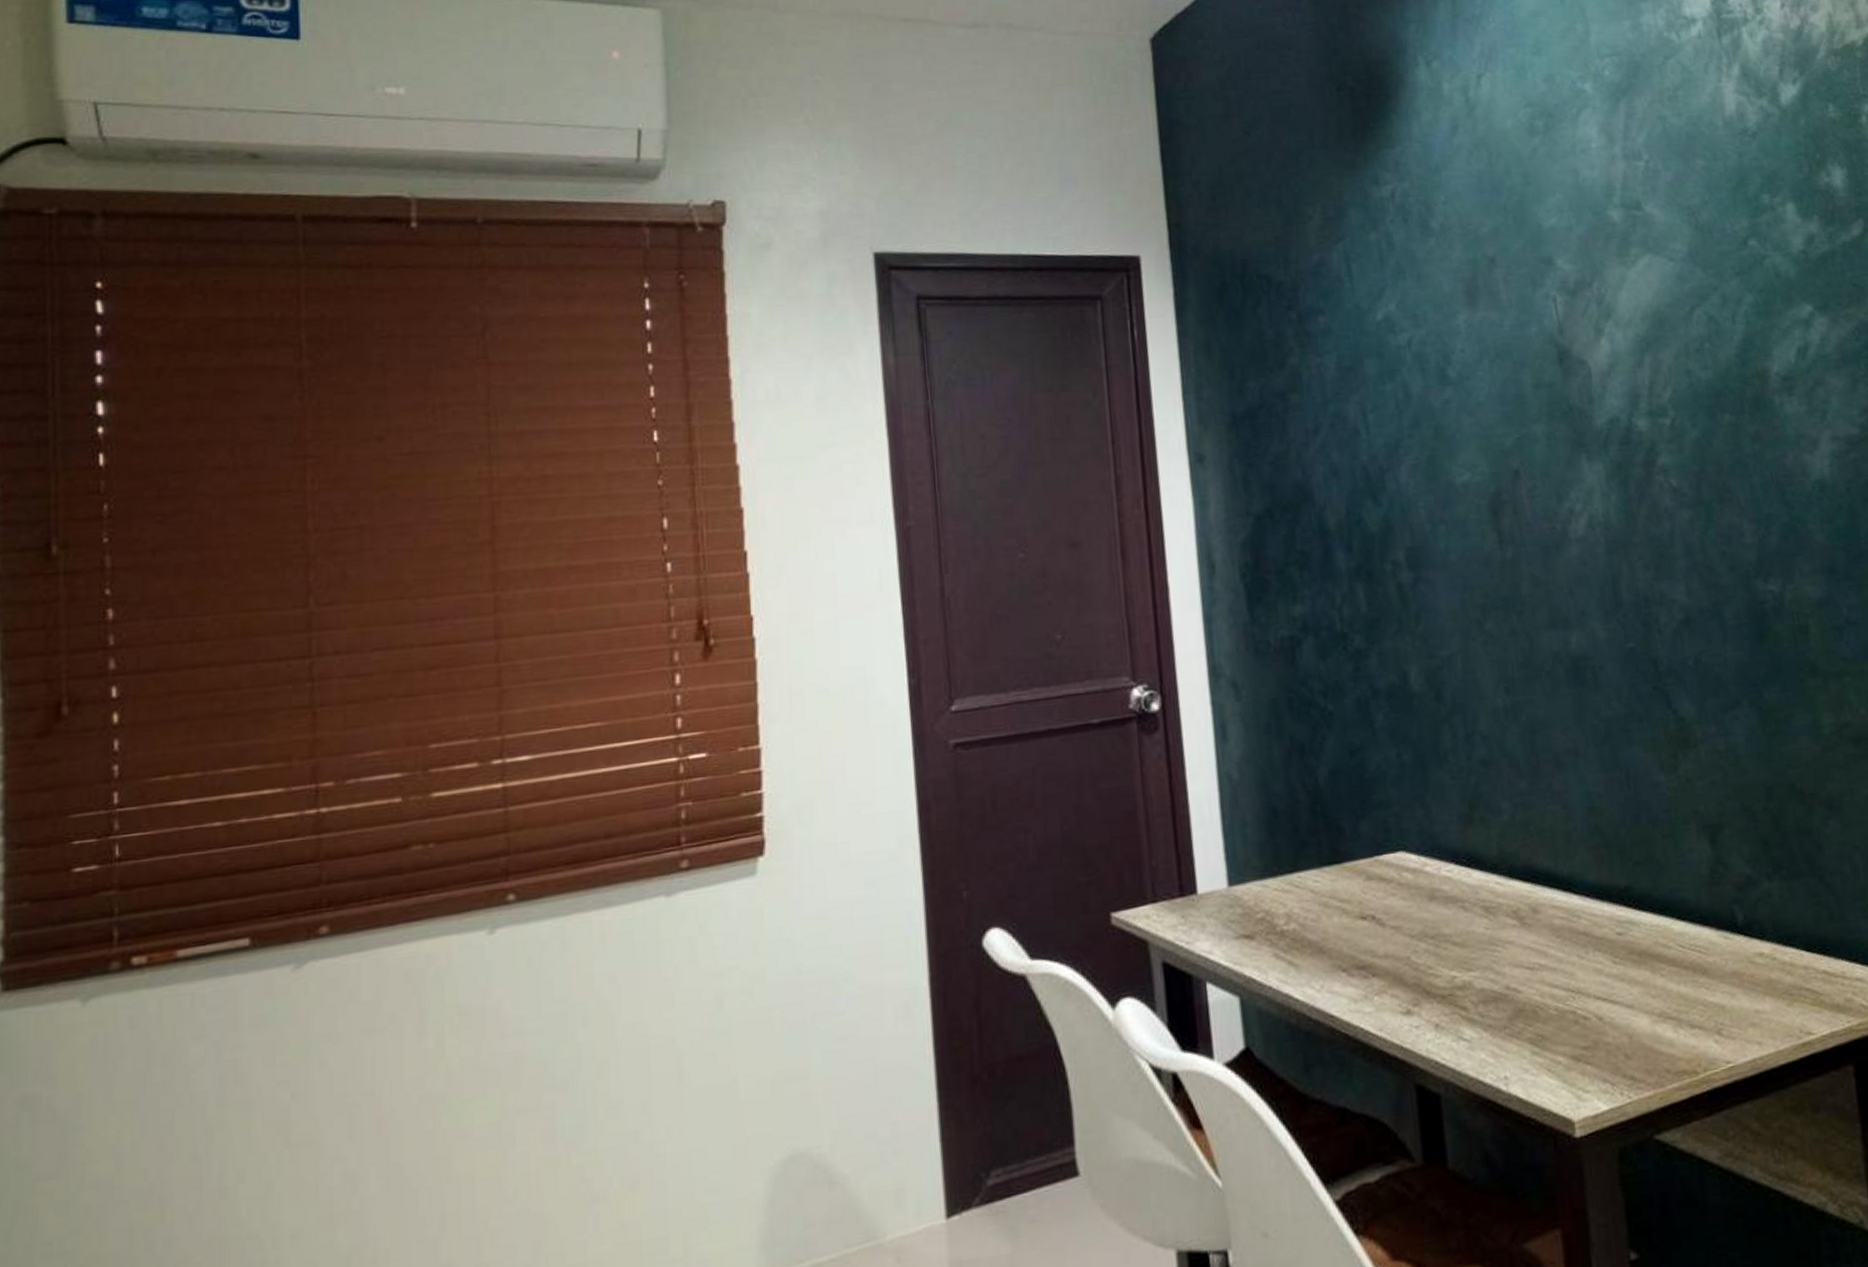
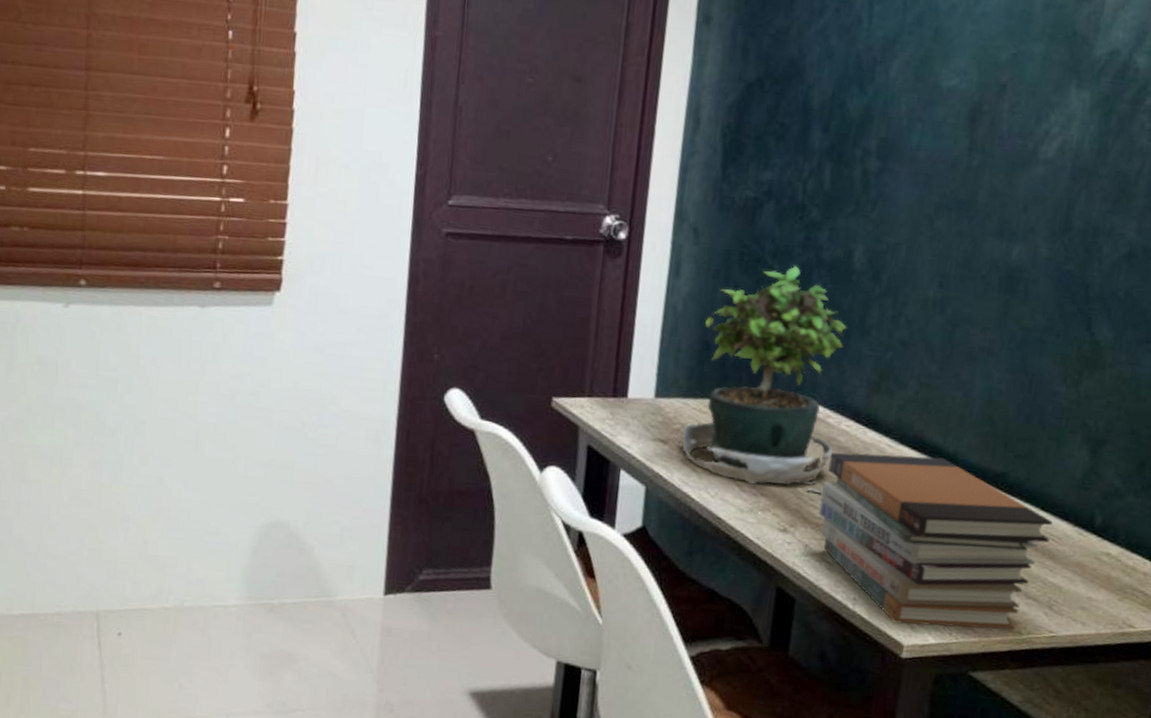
potted plant: none [1266,701,1440,966] -> present [683,265,848,494]
book stack: none [1437,883,1697,1096] -> present [818,452,1053,630]

